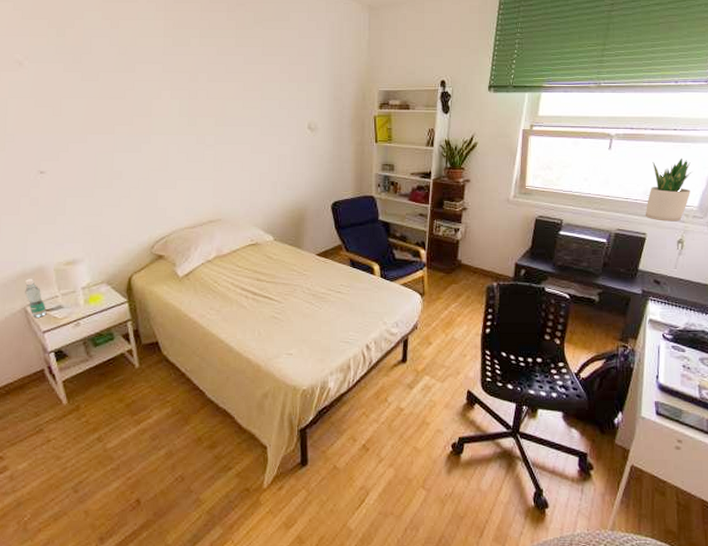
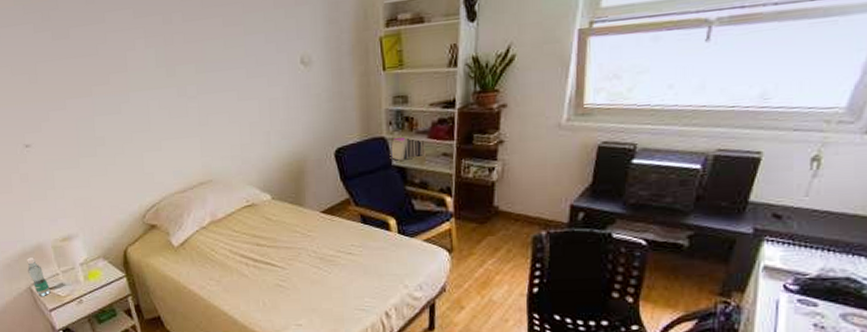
books: none [377,198,405,217] -> present [390,138,424,161]
planter: present [645,158,692,222] -> none [760,39,839,133]

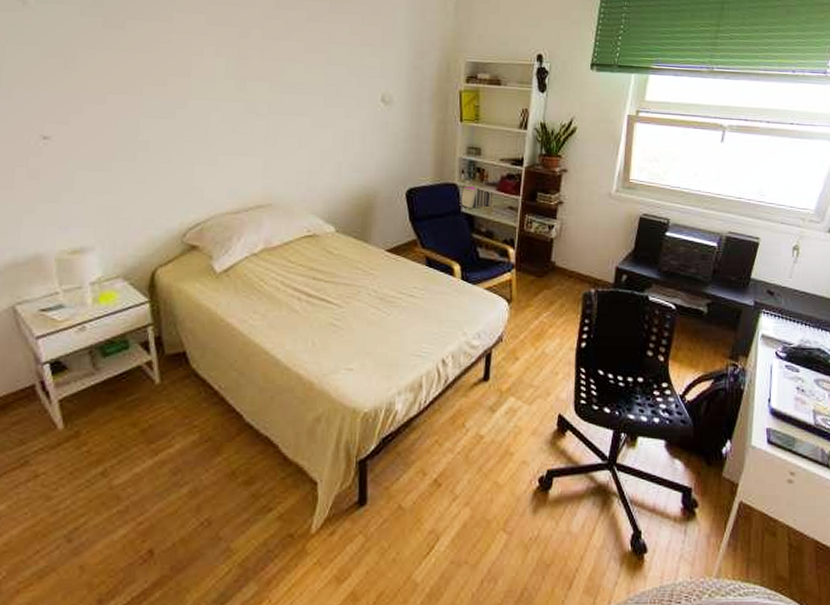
bottle: present [27,258,51,296] -> none [14,270,43,319]

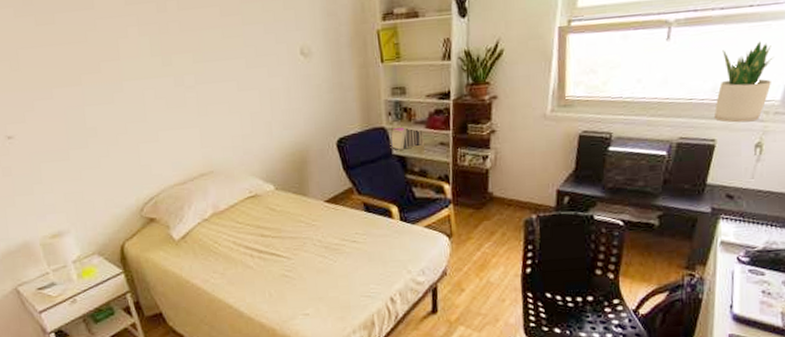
planter: none [758,155,809,226] -> present [713,41,773,123]

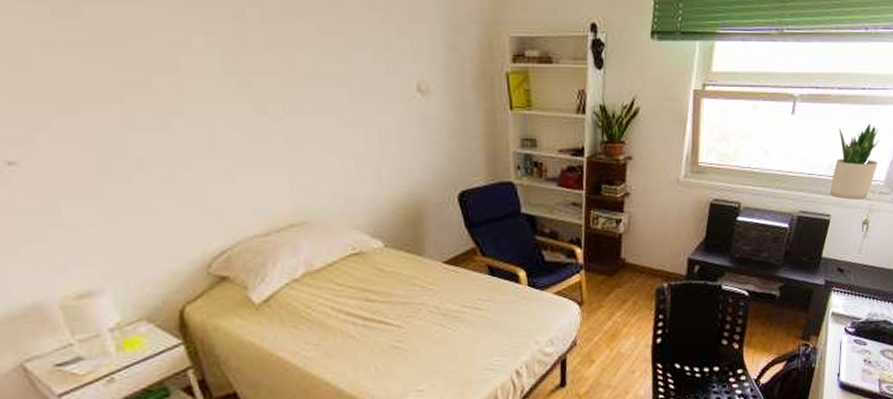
books: present [390,128,422,150] -> none [518,184,554,208]

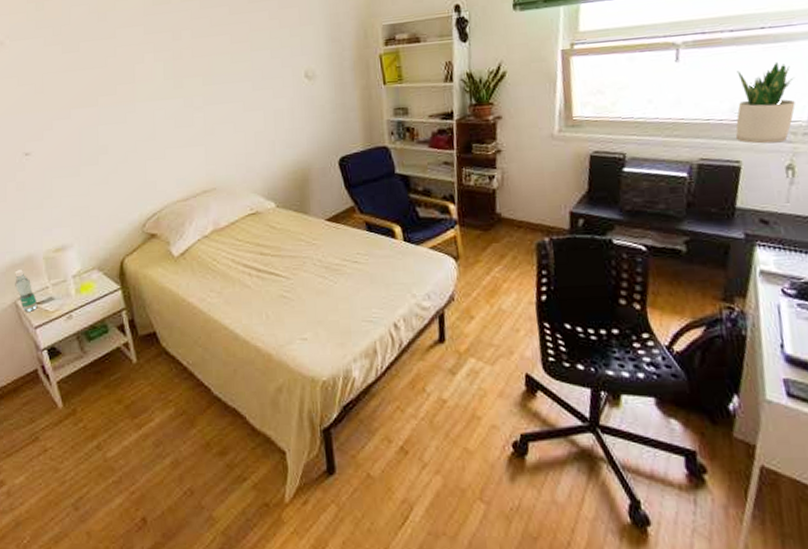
bottle: none [15,322,59,377] -> present [15,270,38,312]

